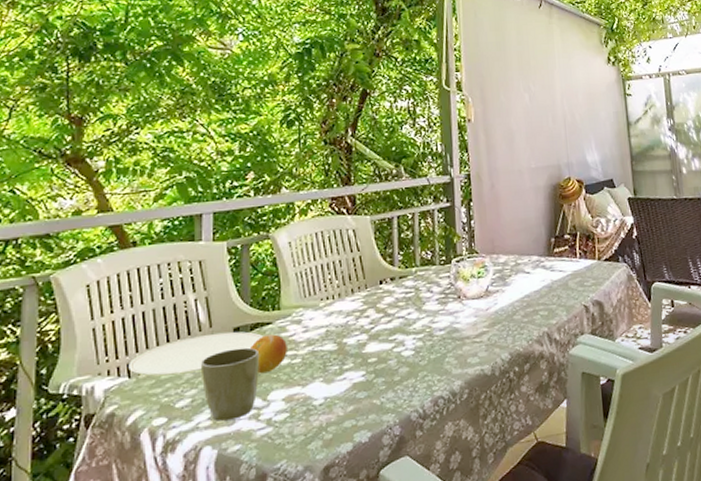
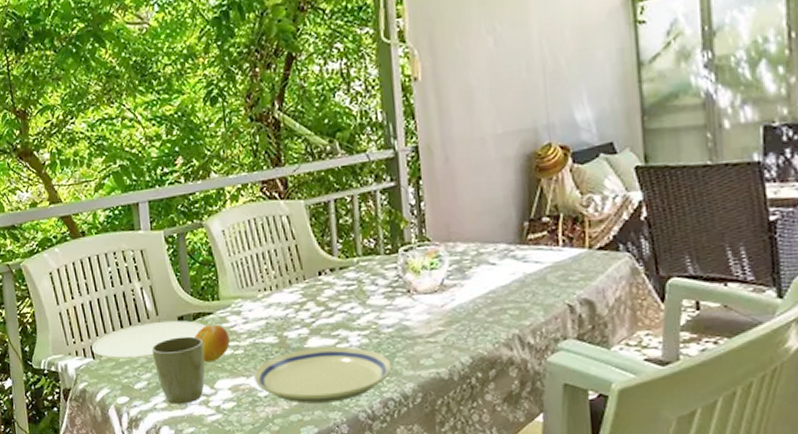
plate: none [309,350,443,409] -> present [253,346,392,404]

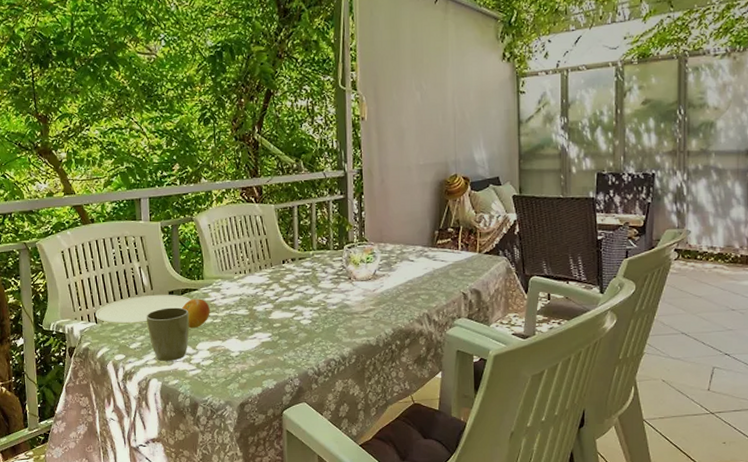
plate: present [253,346,392,404] -> none [228,319,335,362]

